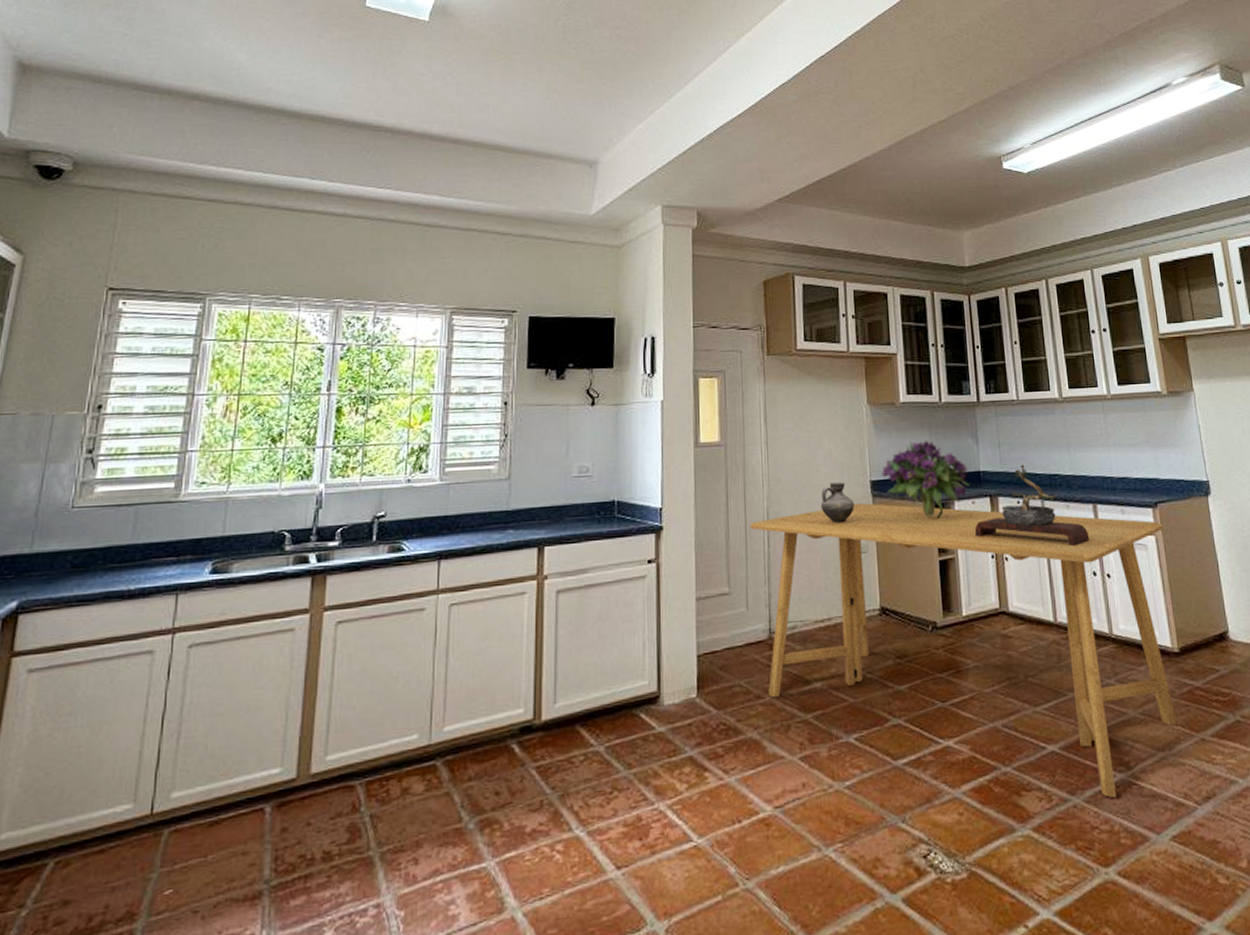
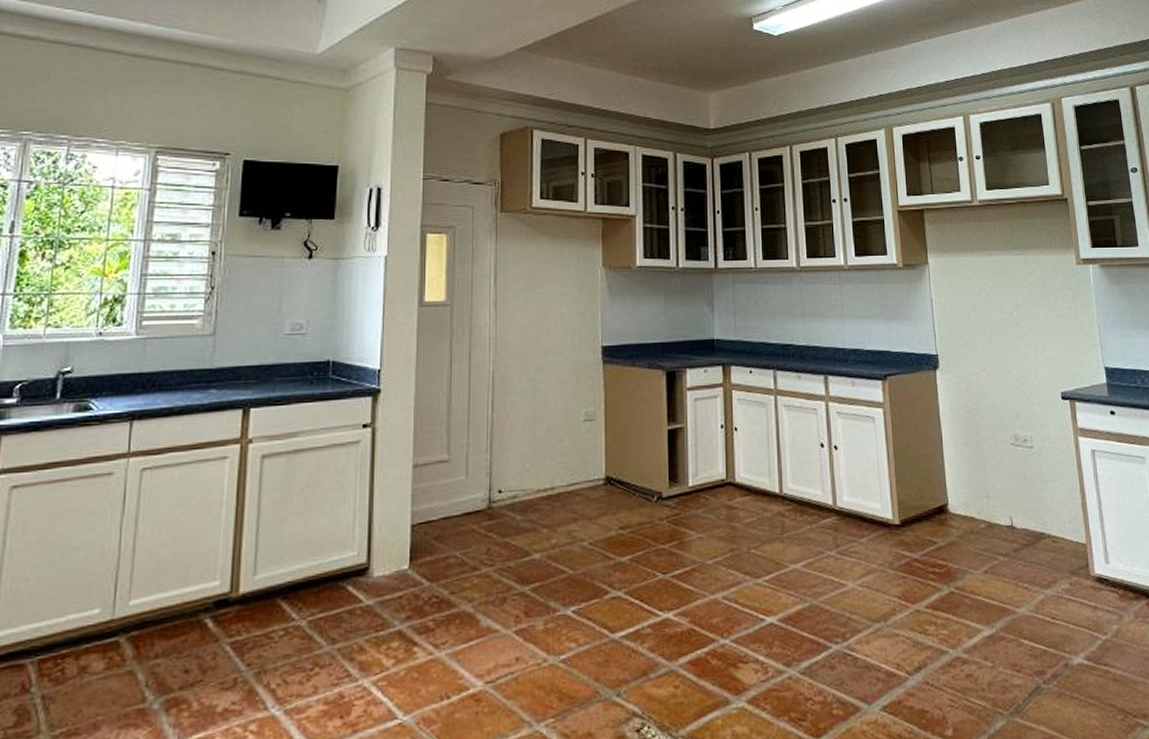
dining table: present [749,503,1178,799] -> none [473,369,894,670]
ceramic pitcher: present [820,482,855,524] -> none [549,347,584,390]
bouquet: present [880,441,970,519] -> none [613,307,703,387]
bonsai tree: present [974,464,1089,547] -> none [705,333,819,418]

